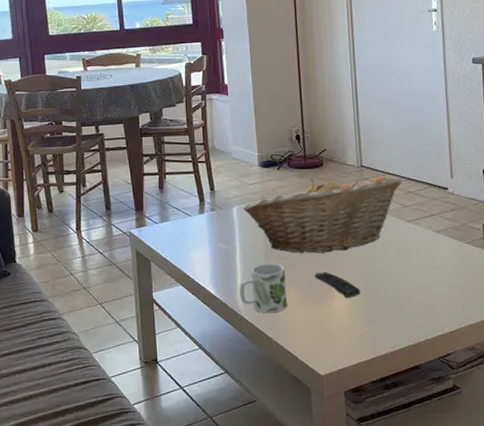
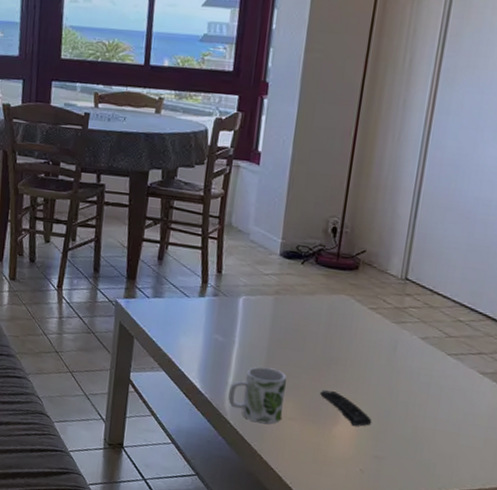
fruit basket: present [243,176,402,254] -> none [251,282,453,373]

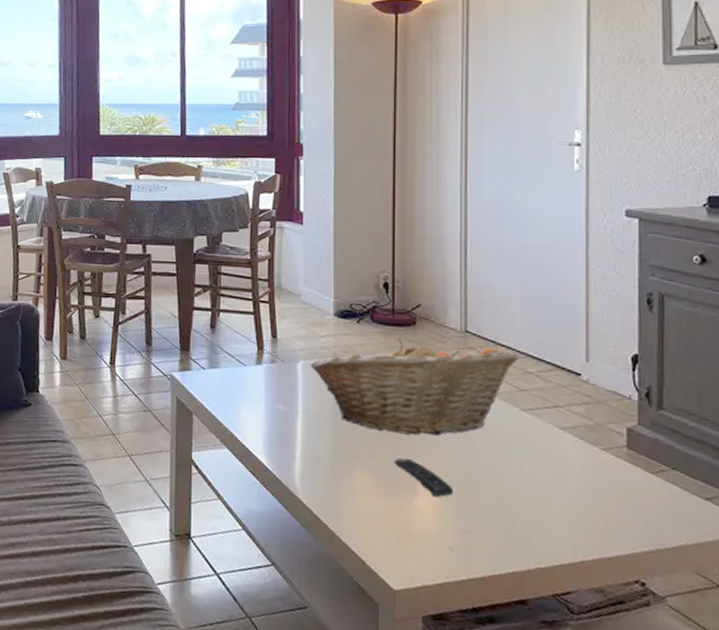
mug: present [228,366,287,424] -> none [297,436,358,501]
fruit basket: none [251,282,453,373] -> present [310,339,519,436]

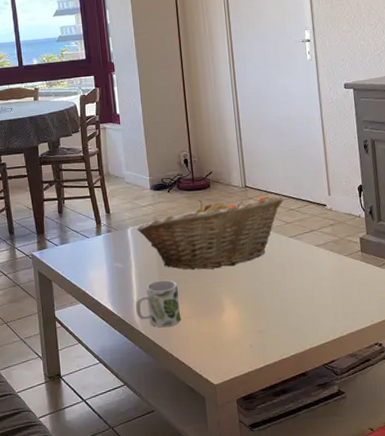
mug: none [297,436,358,501] -> present [135,279,181,328]
remote control: present [395,458,454,498] -> none [205,287,249,312]

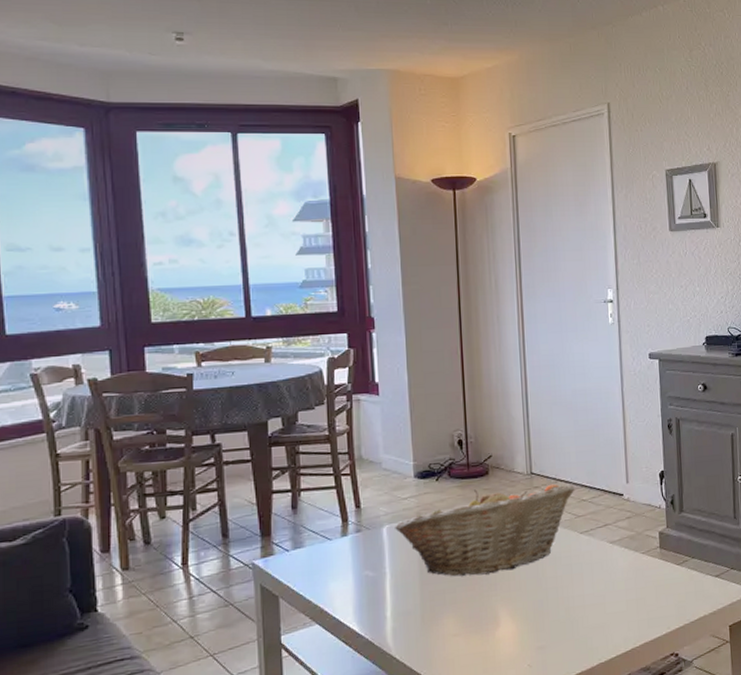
mug: present [135,279,181,328] -> none [388,589,446,650]

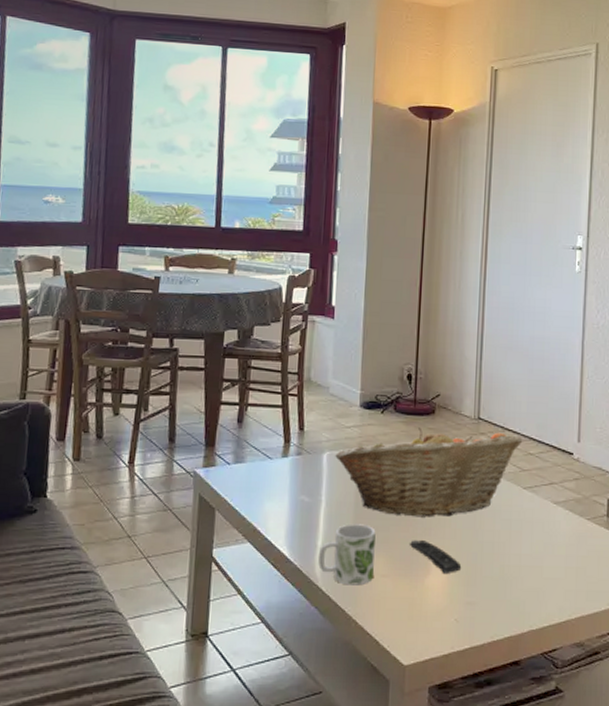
mug: none [388,589,446,650] -> present [317,524,376,586]
remote control: none [477,596,530,625] -> present [410,540,462,575]

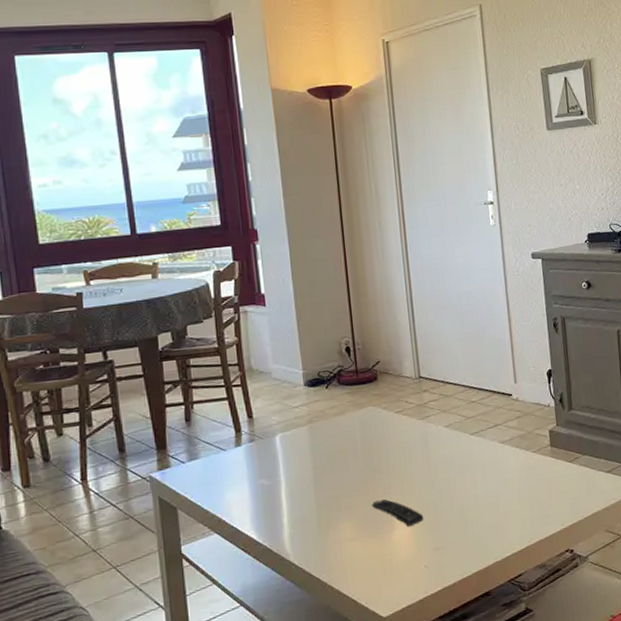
mug: present [317,524,376,586] -> none [285,495,343,555]
fruit basket: present [335,427,523,518] -> none [287,386,464,482]

